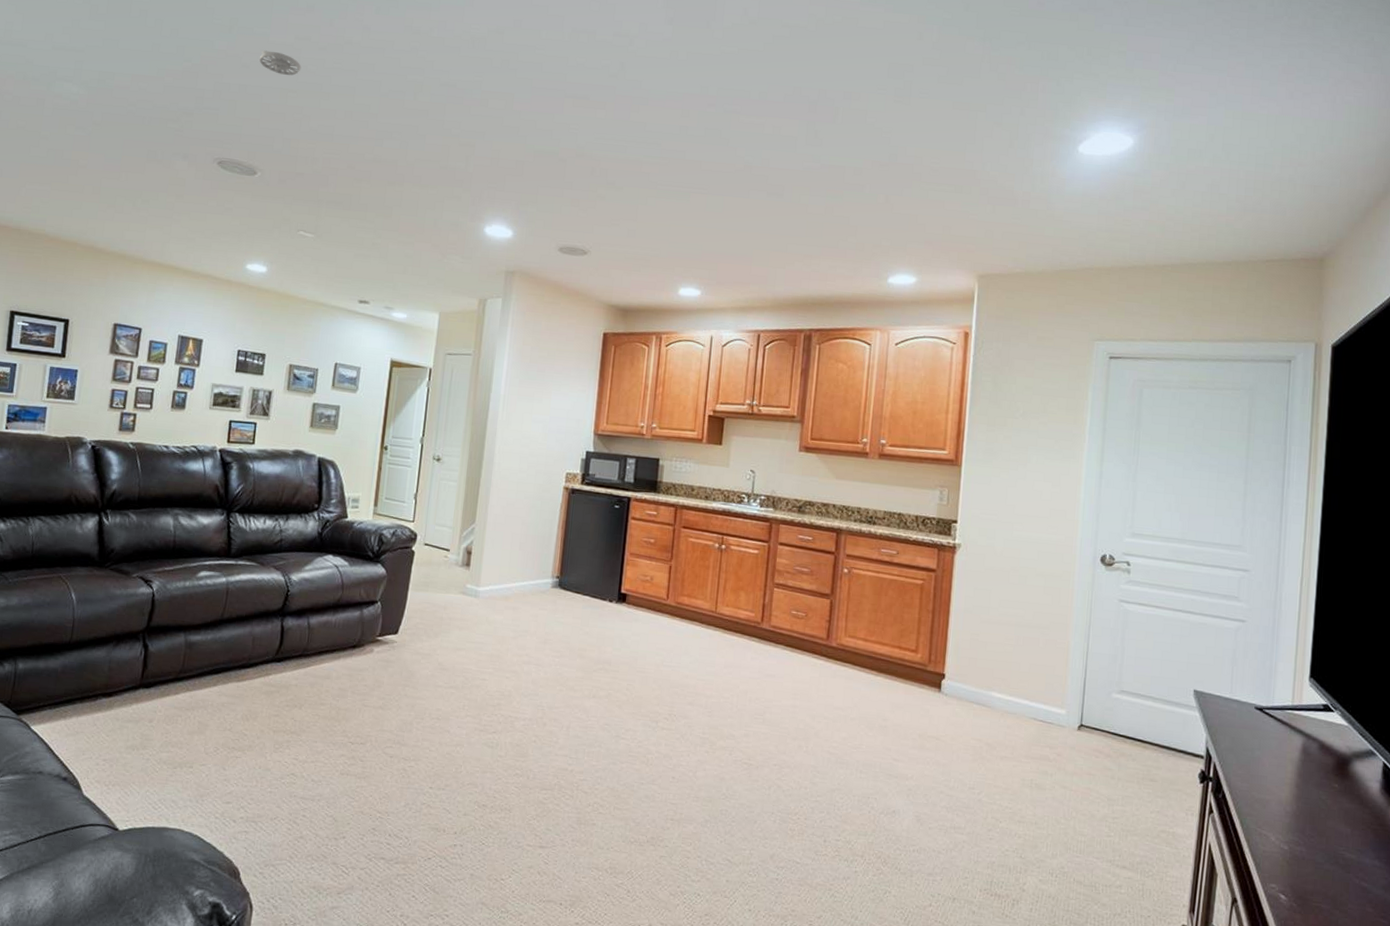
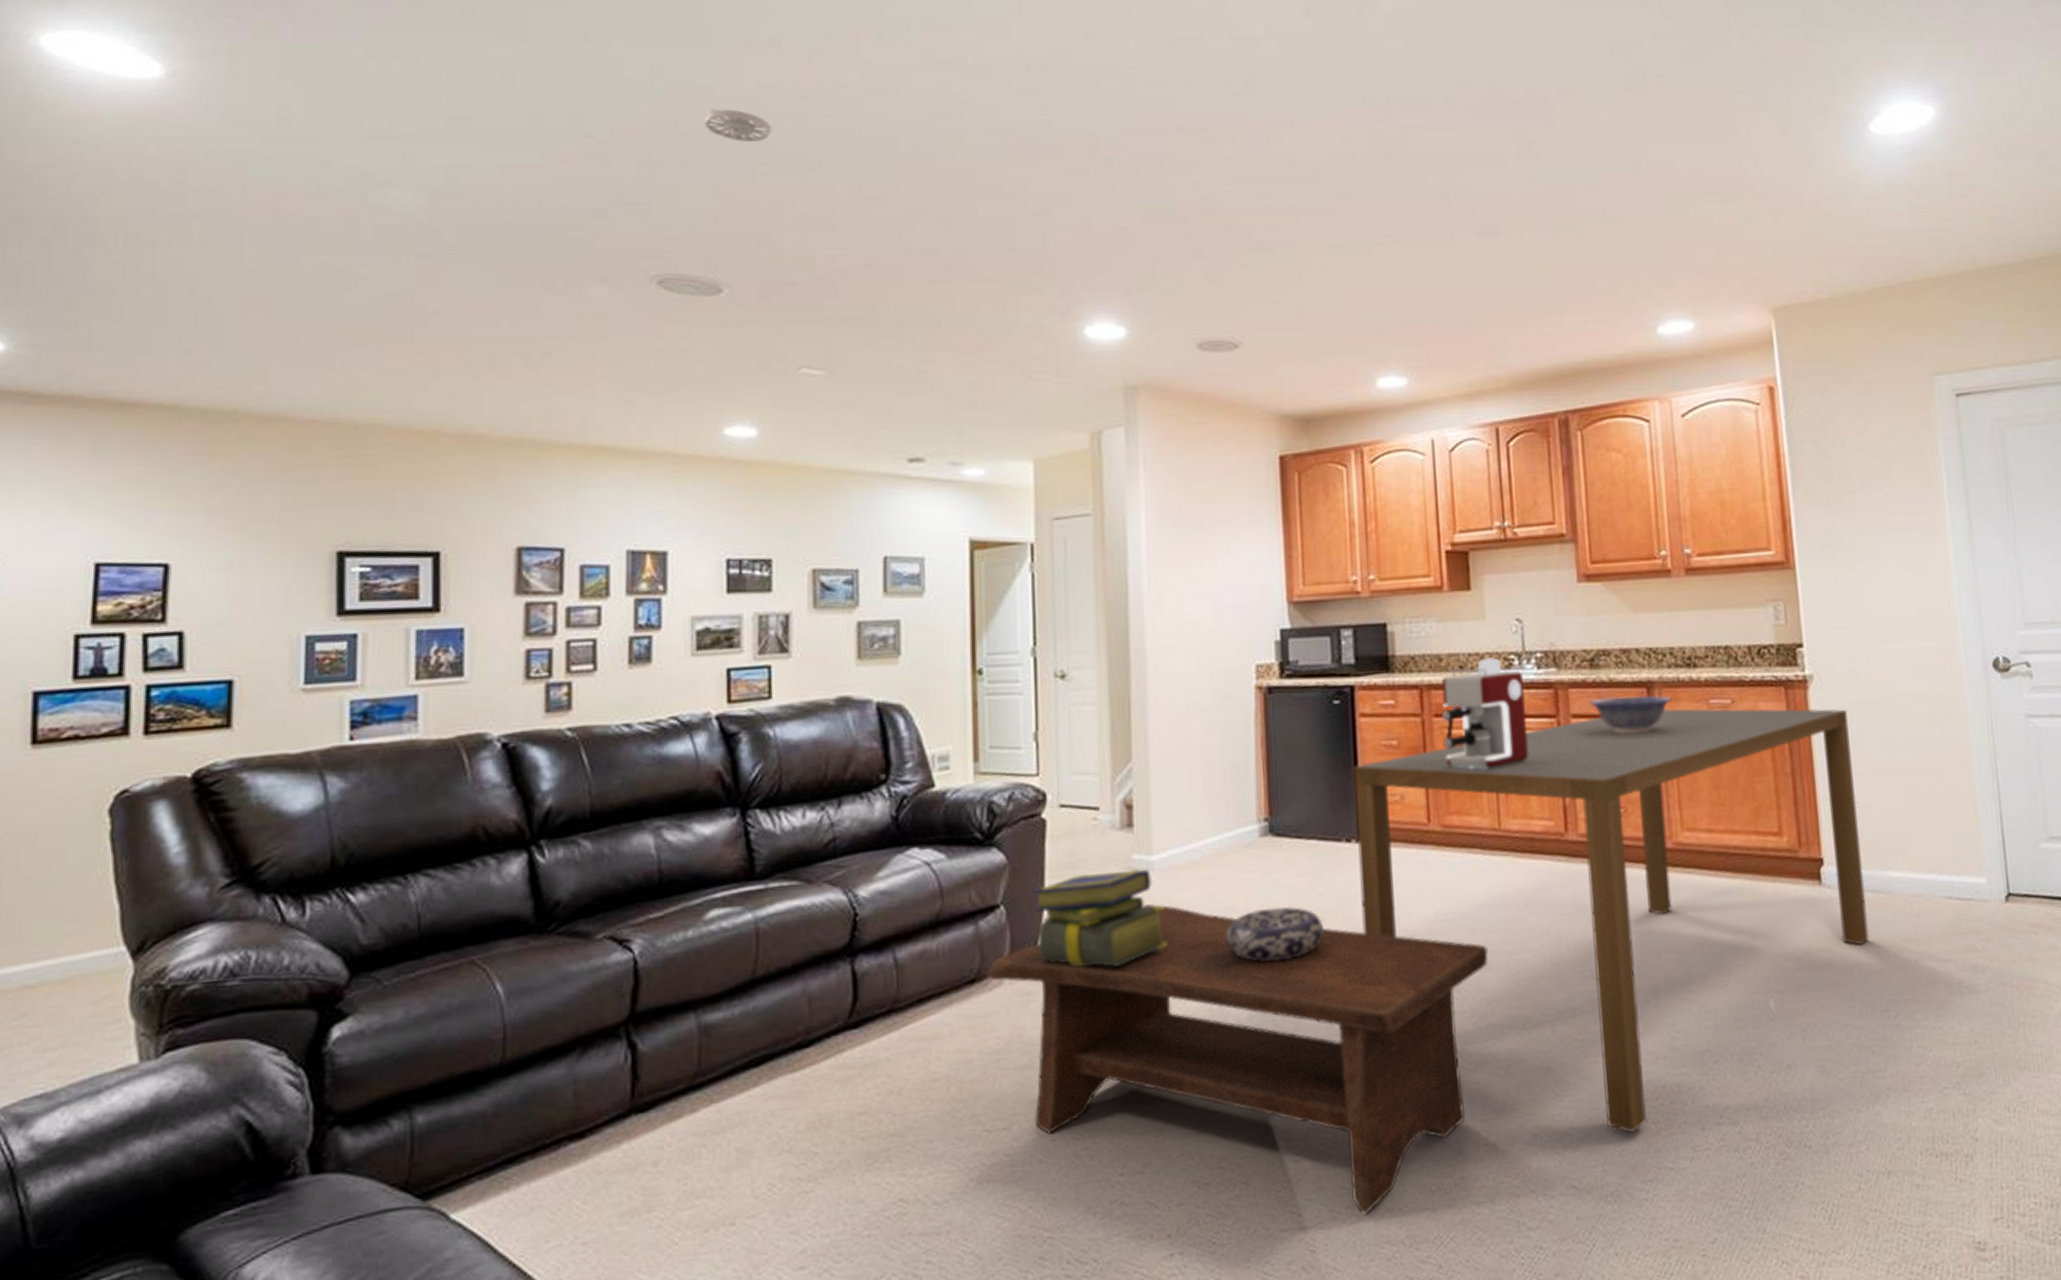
coffee table: none [364,618,695,848] -> present [988,904,1489,1215]
stack of books: none [398,591,482,655] -> present [1033,869,1167,967]
decorative bowl: none [519,635,585,672] -> present [1225,906,1324,962]
dining table: none [611,547,982,833] -> present [1354,708,1870,1133]
coffee maker: none [686,493,750,570] -> present [1441,657,1528,770]
decorative bowl: none [793,534,854,564] -> present [1589,695,1673,734]

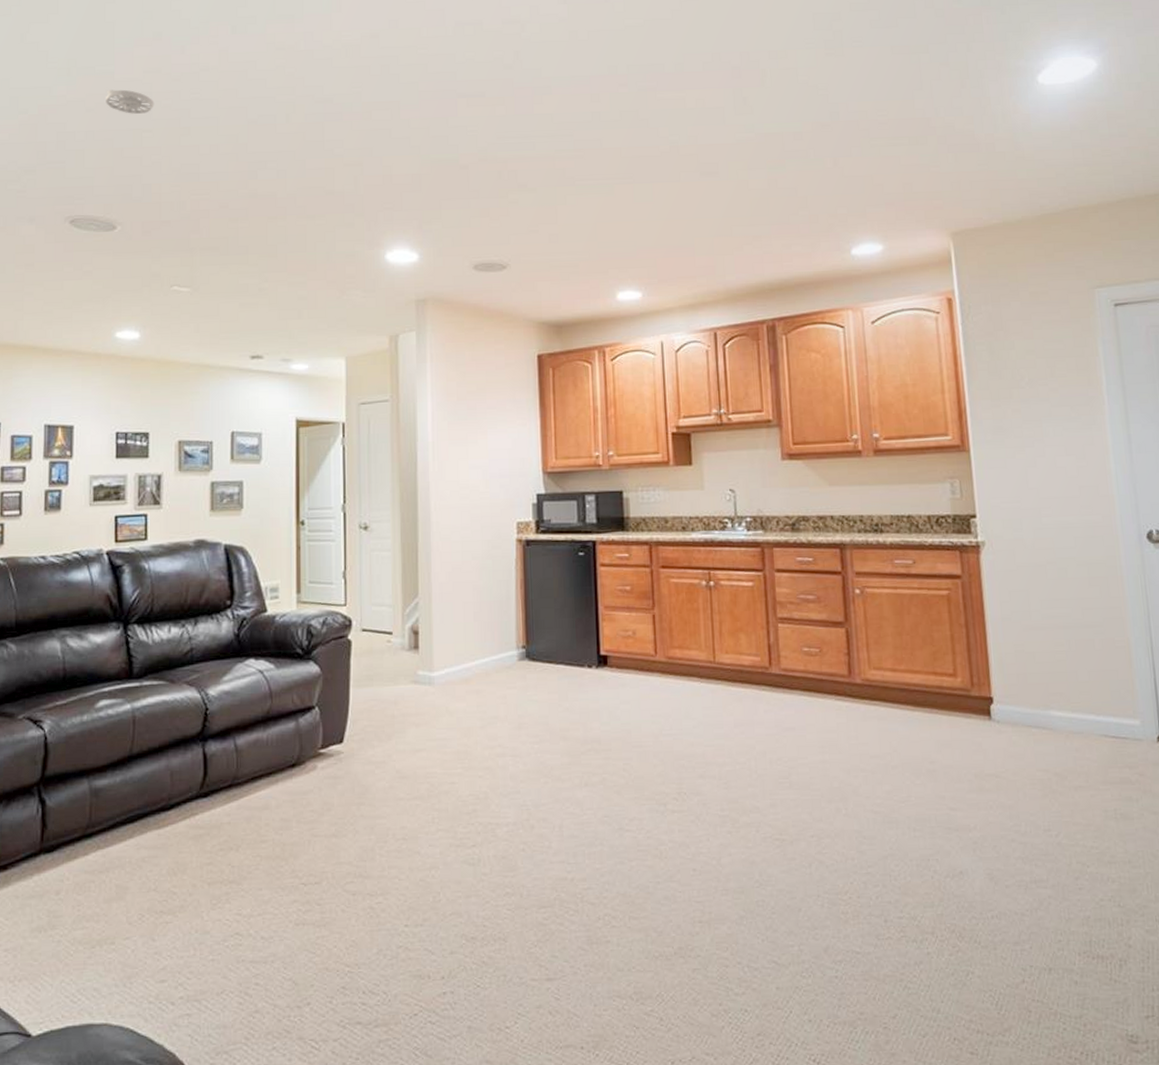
coffee table: present [988,904,1489,1215] -> none [305,711,704,972]
stack of books: present [1033,869,1167,967] -> none [340,682,444,759]
decorative bowl: present [1225,906,1324,962] -> none [490,717,569,762]
dining table: present [1354,708,1870,1133] -> none [595,567,1034,920]
coffee maker: present [1441,657,1528,770] -> none [667,520,739,612]
decorative bowl: present [1589,695,1673,734] -> none [790,555,862,587]

